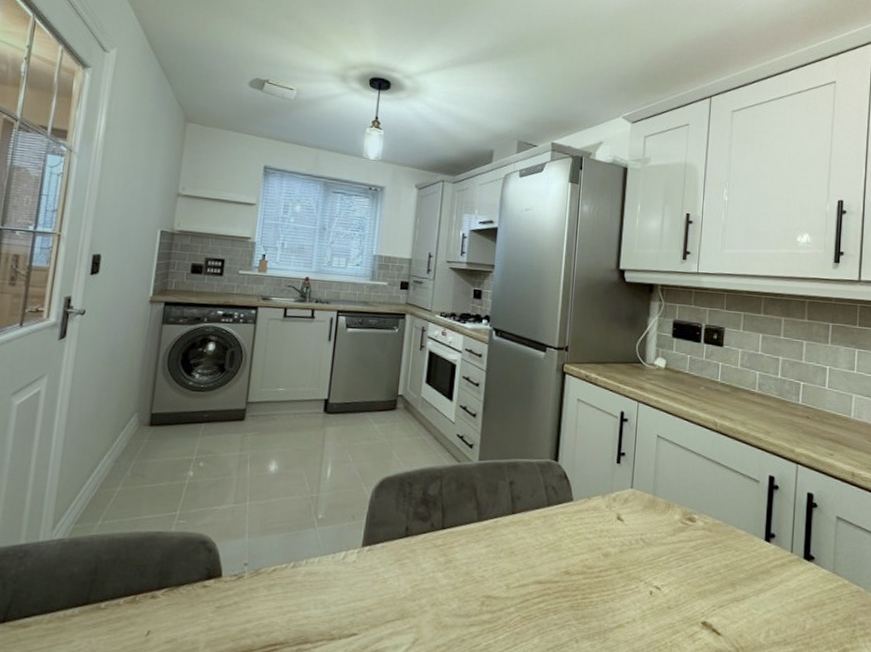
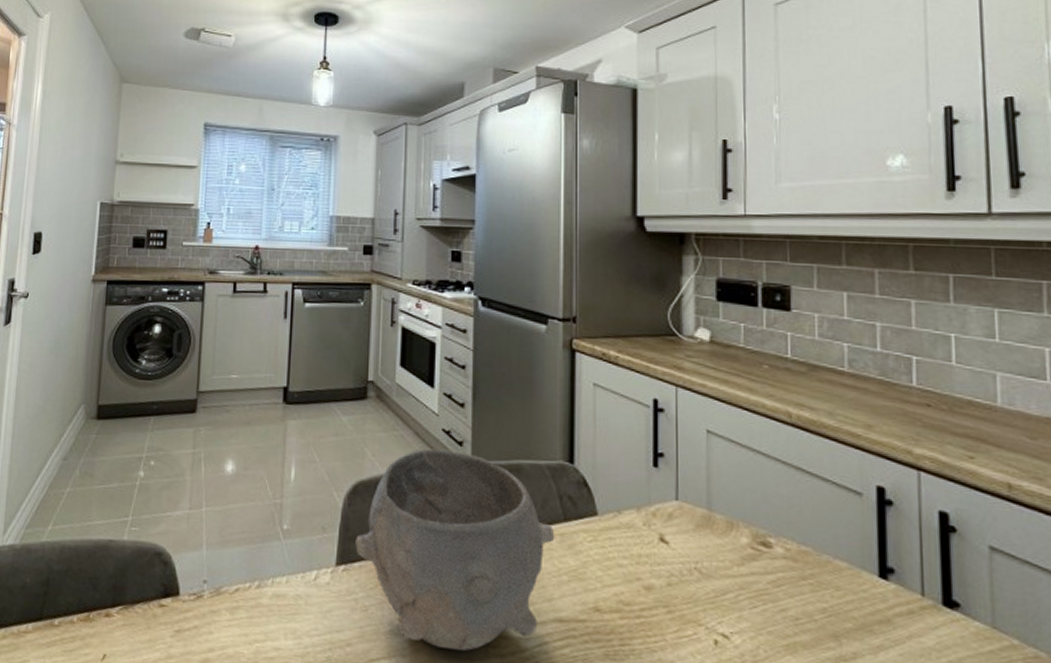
bowl: none [379,450,540,611] -> present [355,448,555,652]

